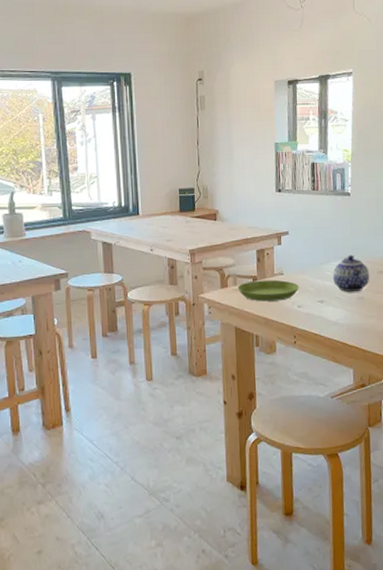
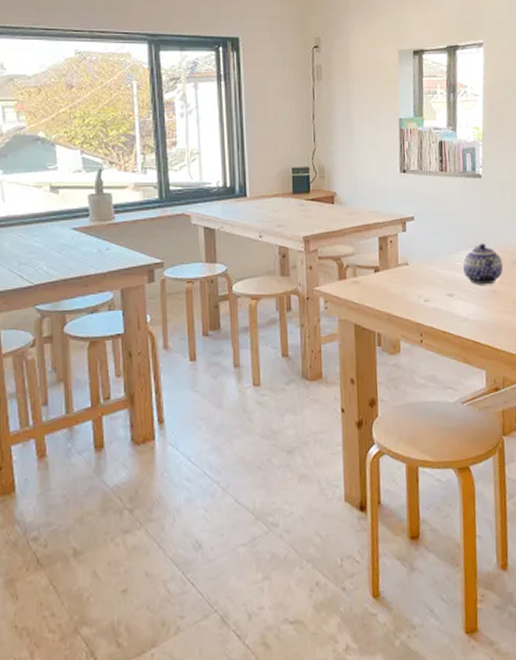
saucer: present [237,279,299,302] -> none [357,270,426,295]

